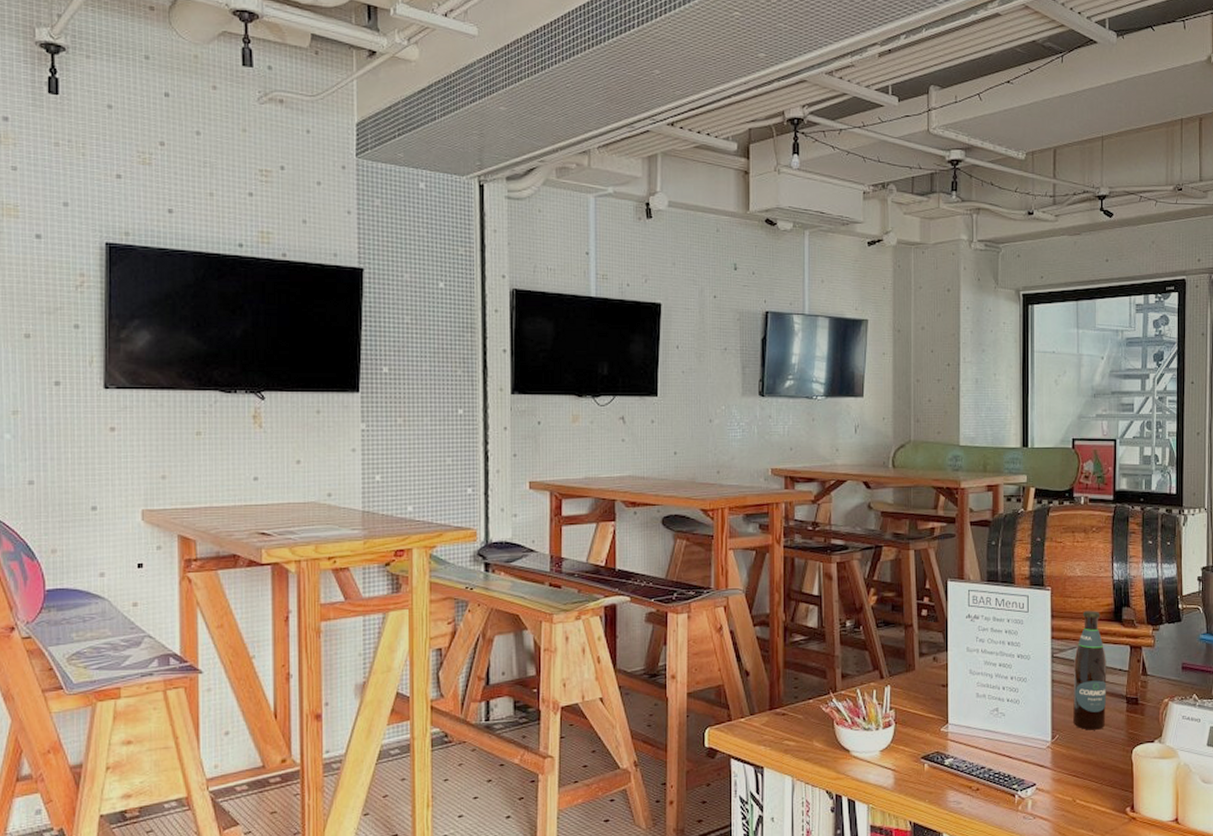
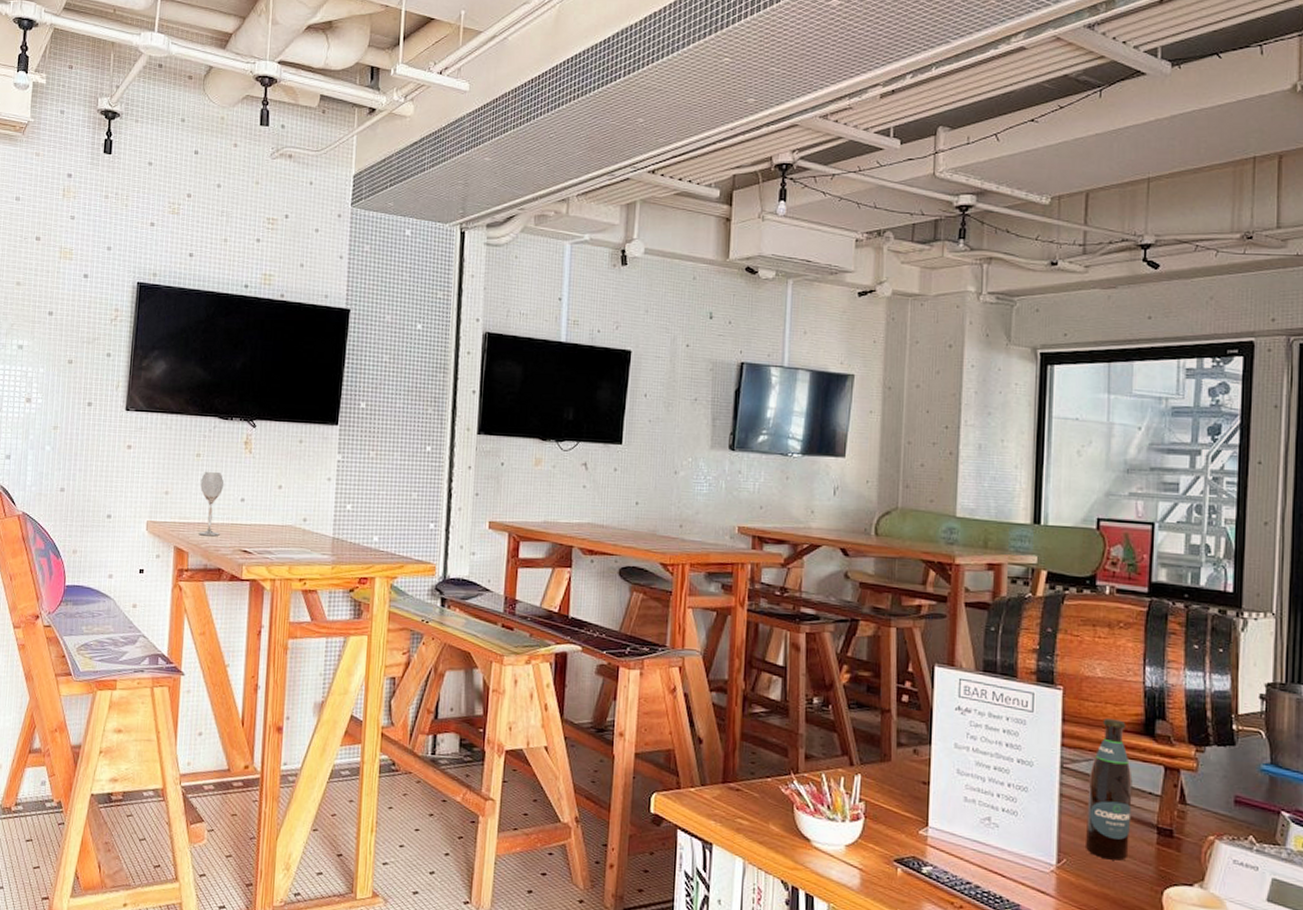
wineglass: none [203,451,233,521] -> present [198,472,225,537]

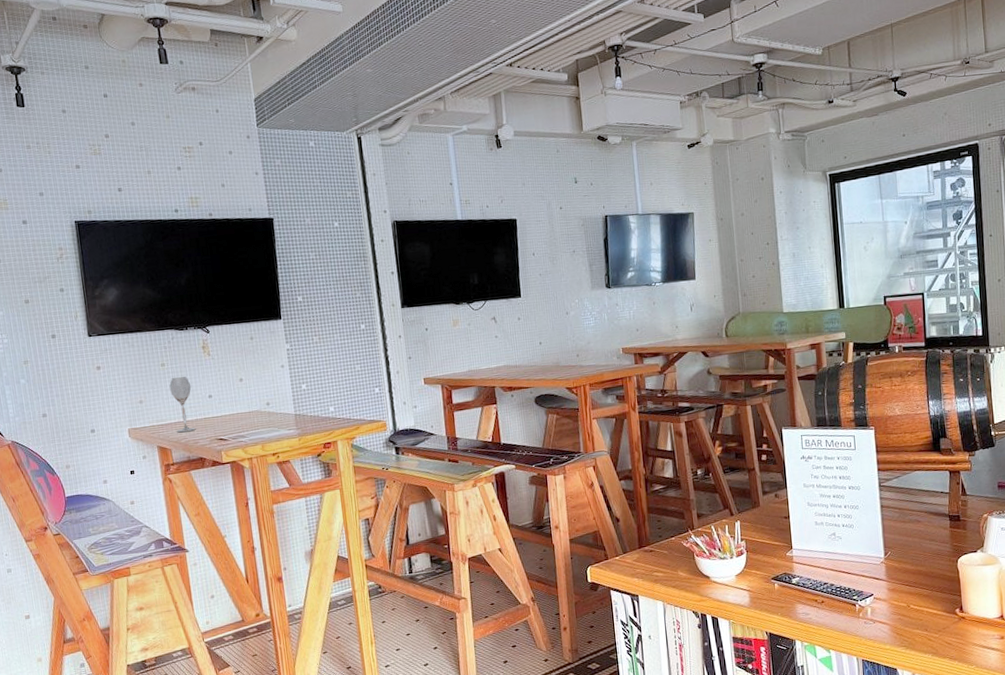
bottle: present [1084,717,1133,861] -> none [899,443,932,546]

